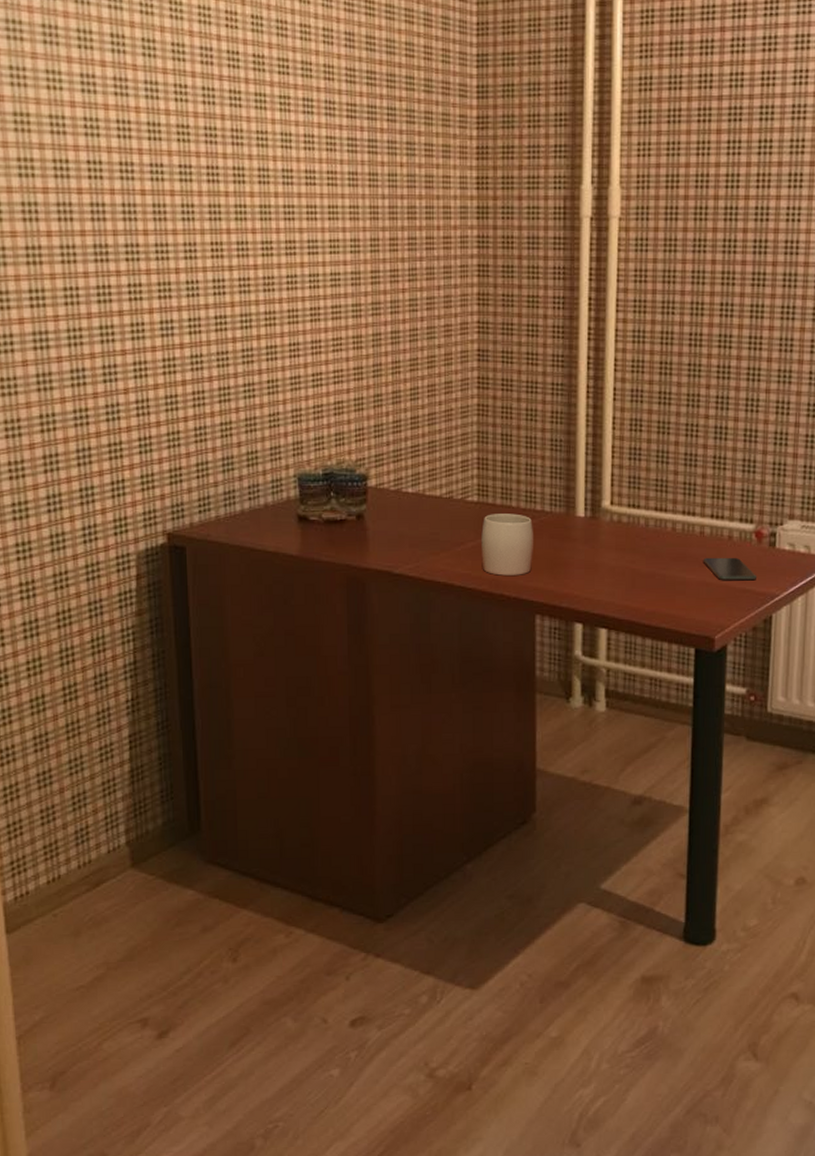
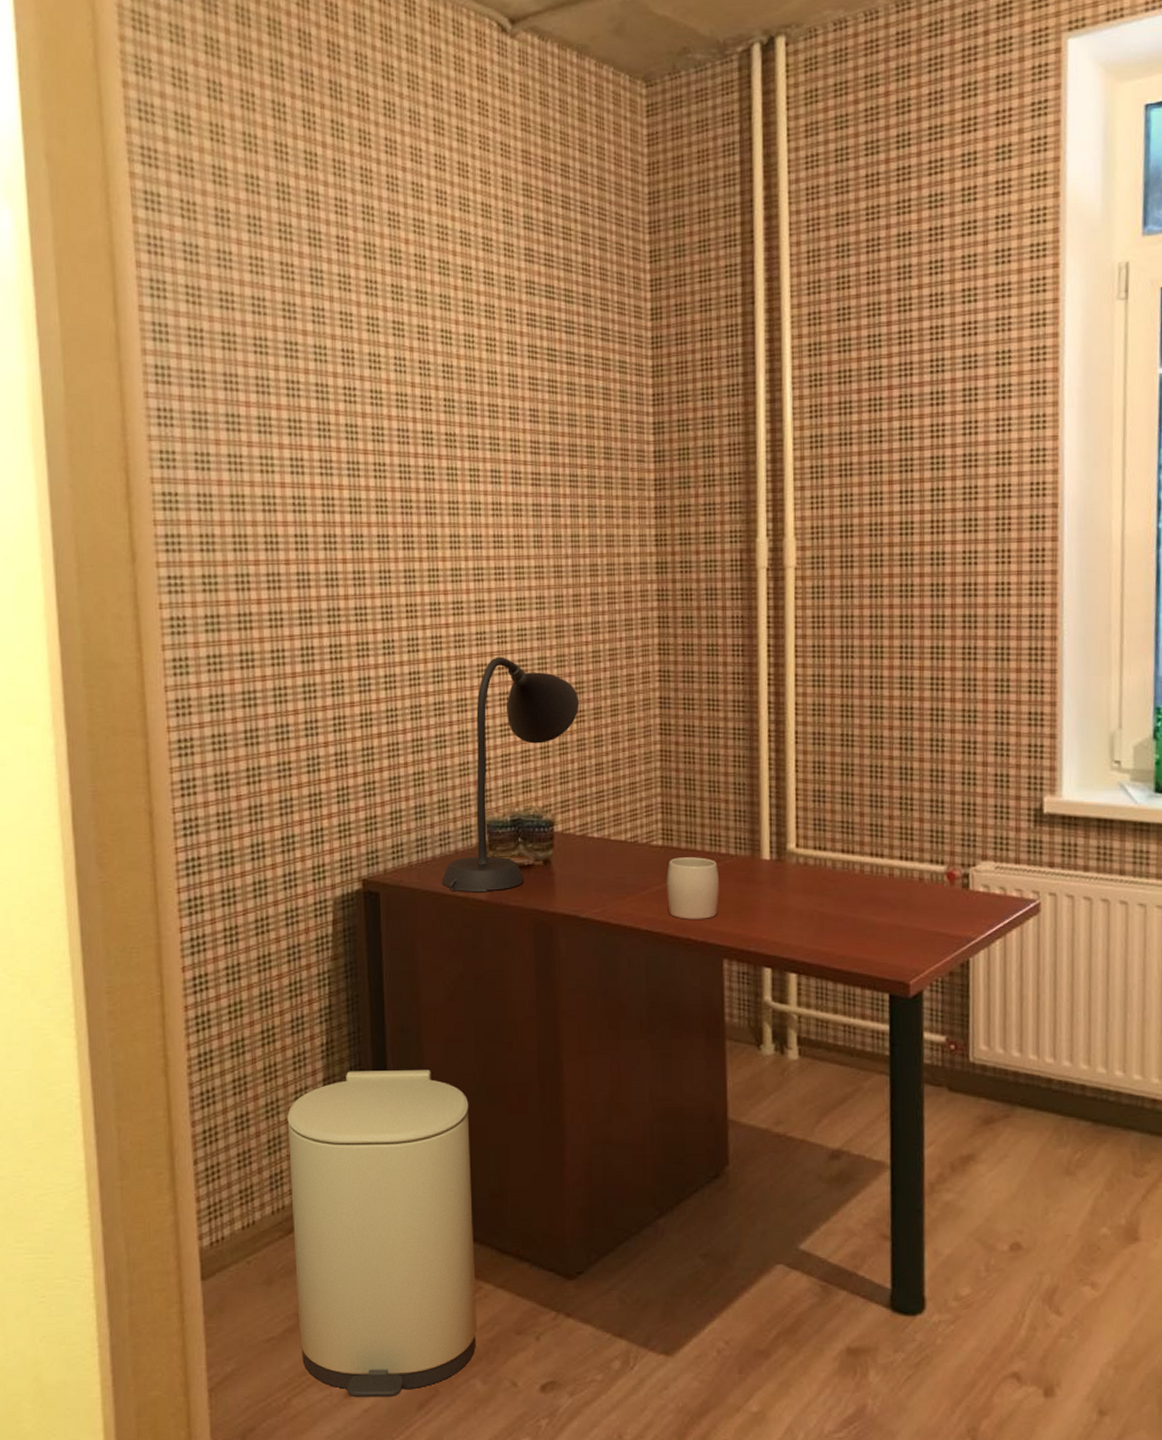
pedal bin: none [92,725,288,1039] -> present [287,1070,477,1398]
desk lamp: none [251,302,395,548] -> present [442,657,580,893]
smartphone: present [703,557,758,581] -> none [893,899,952,924]

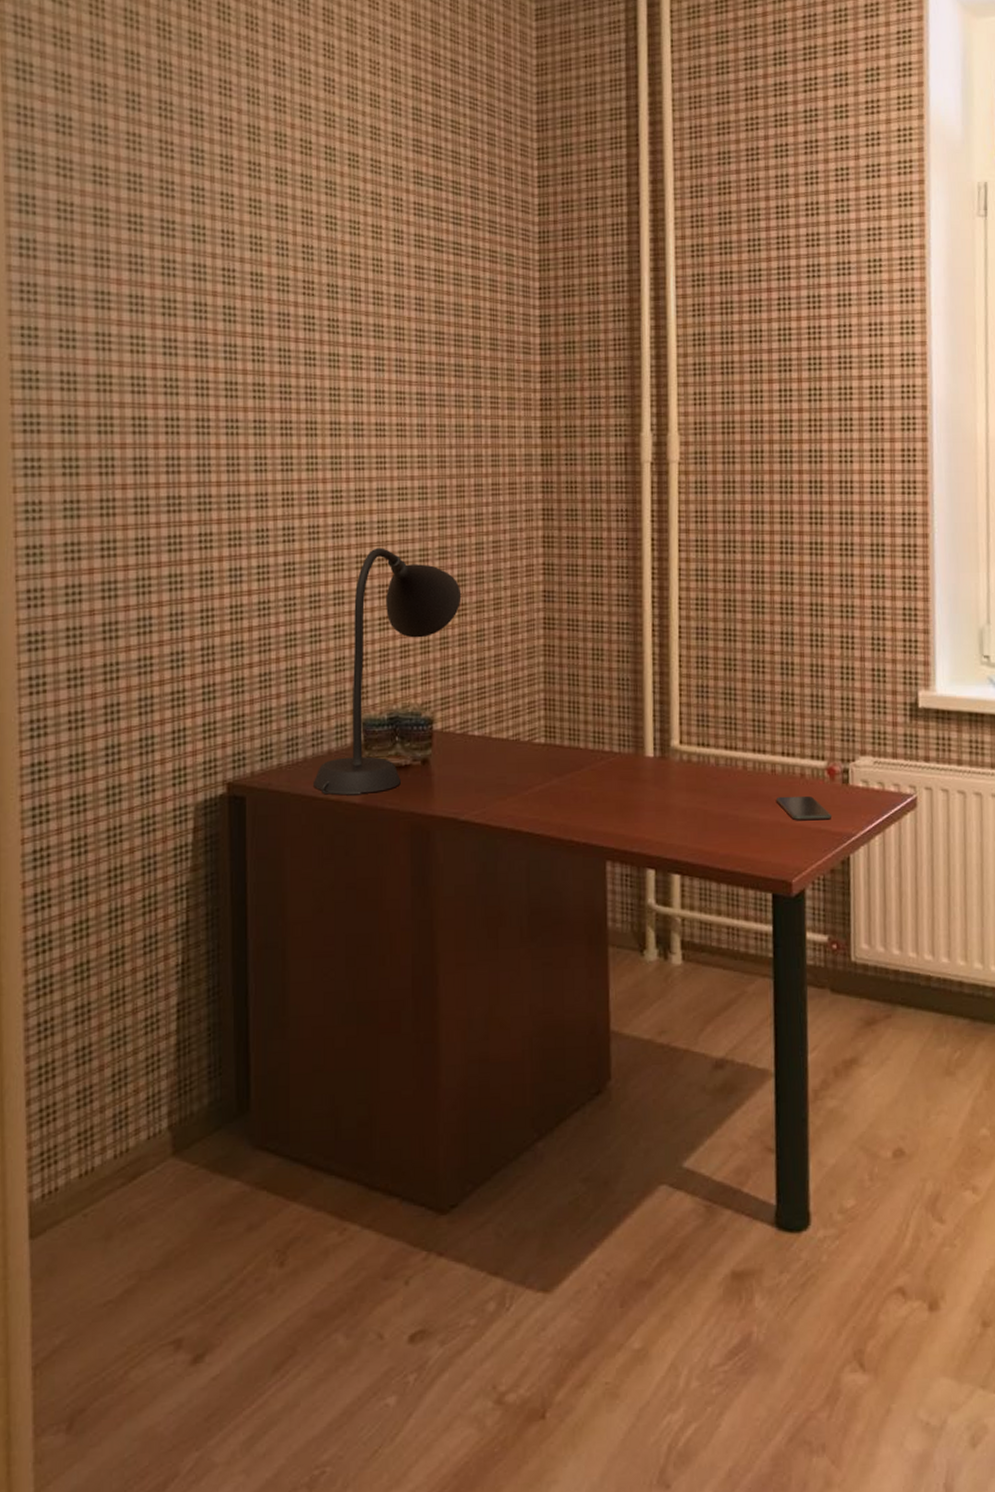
pedal bin: present [287,1070,477,1398] -> none [135,989,341,1365]
mug: present [667,857,720,921] -> none [549,755,603,821]
smartphone: none [893,899,952,924] -> present [775,795,832,821]

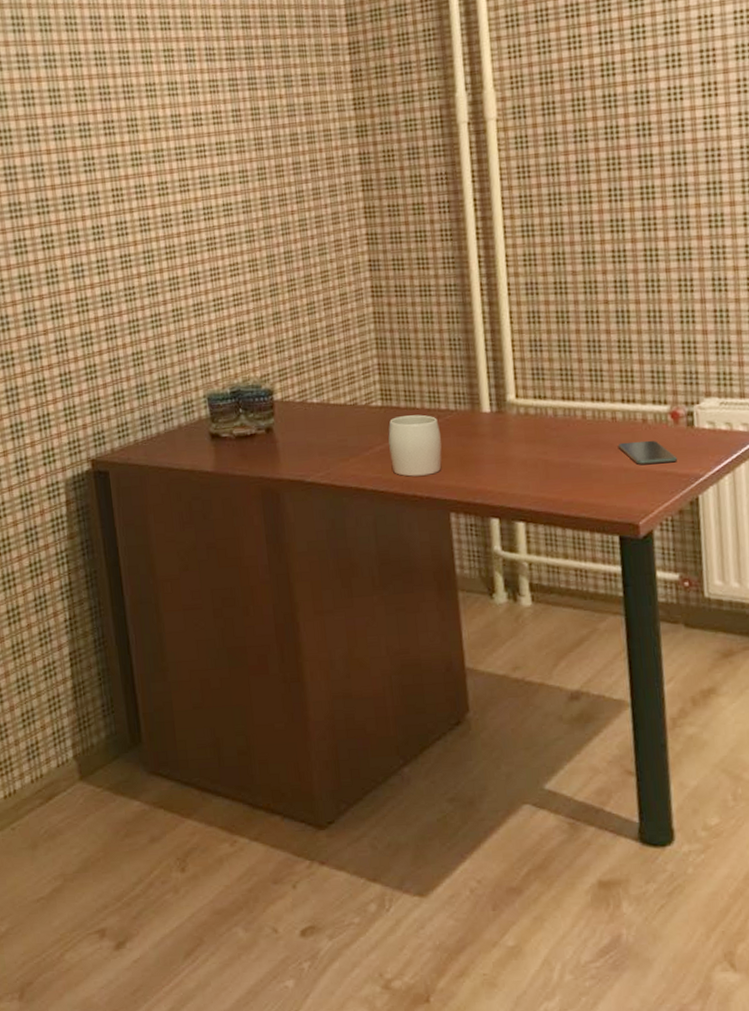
desk lamp: present [314,548,462,796] -> none [168,233,290,466]
mug: none [549,755,603,821] -> present [388,414,443,477]

